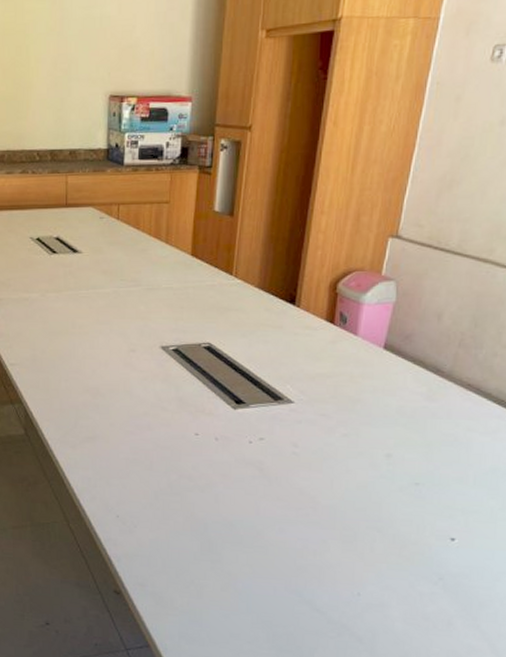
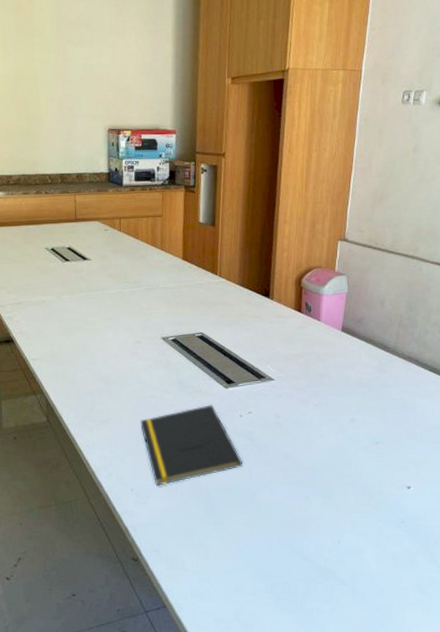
notepad: none [131,427,248,515] -> present [140,405,242,486]

